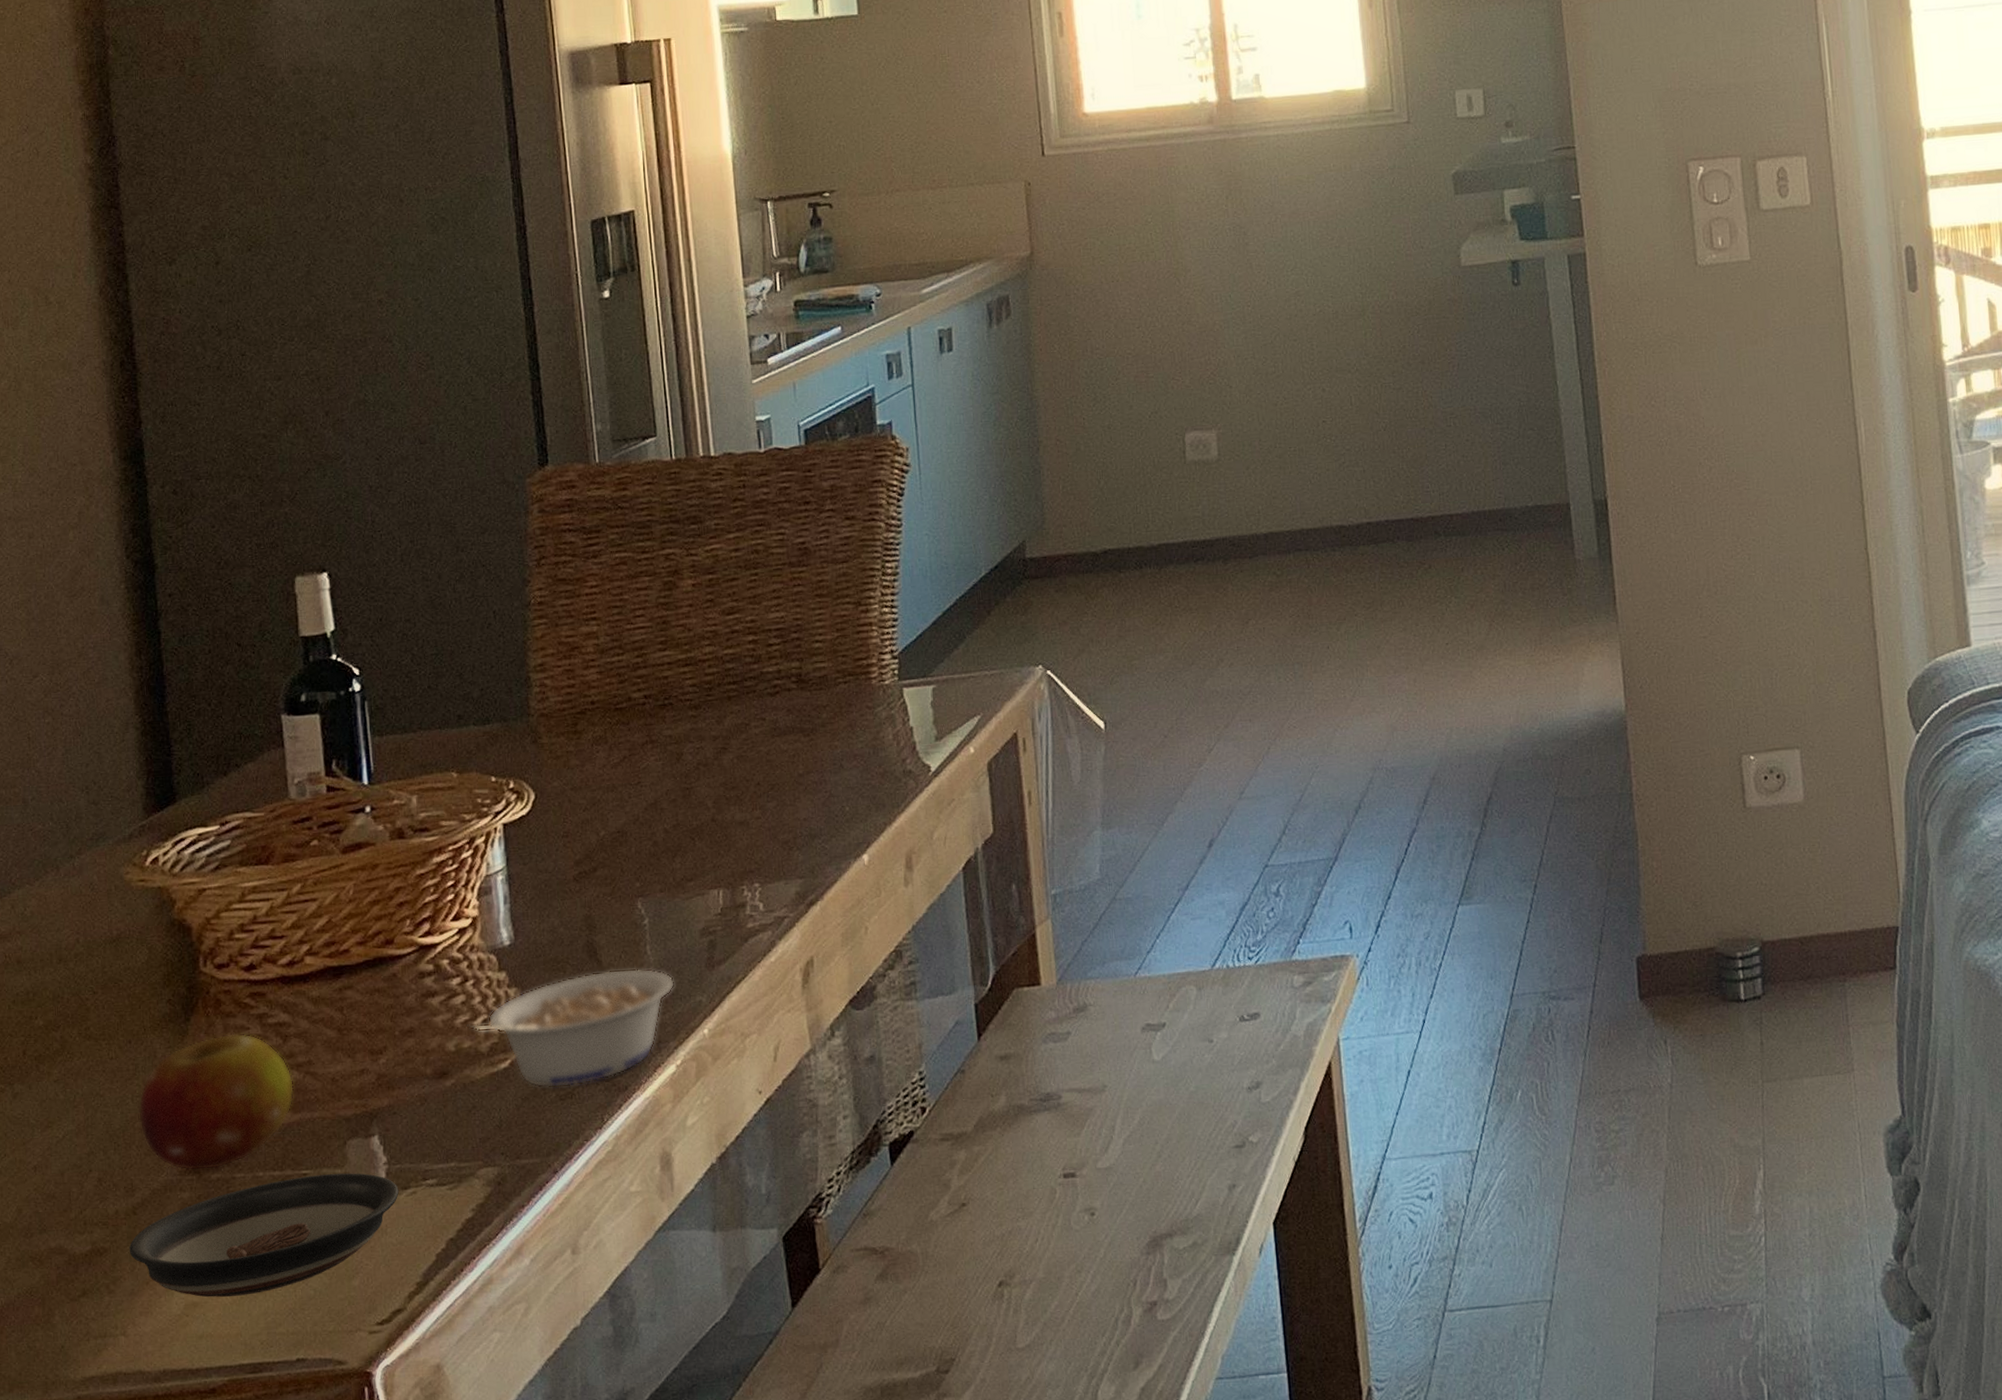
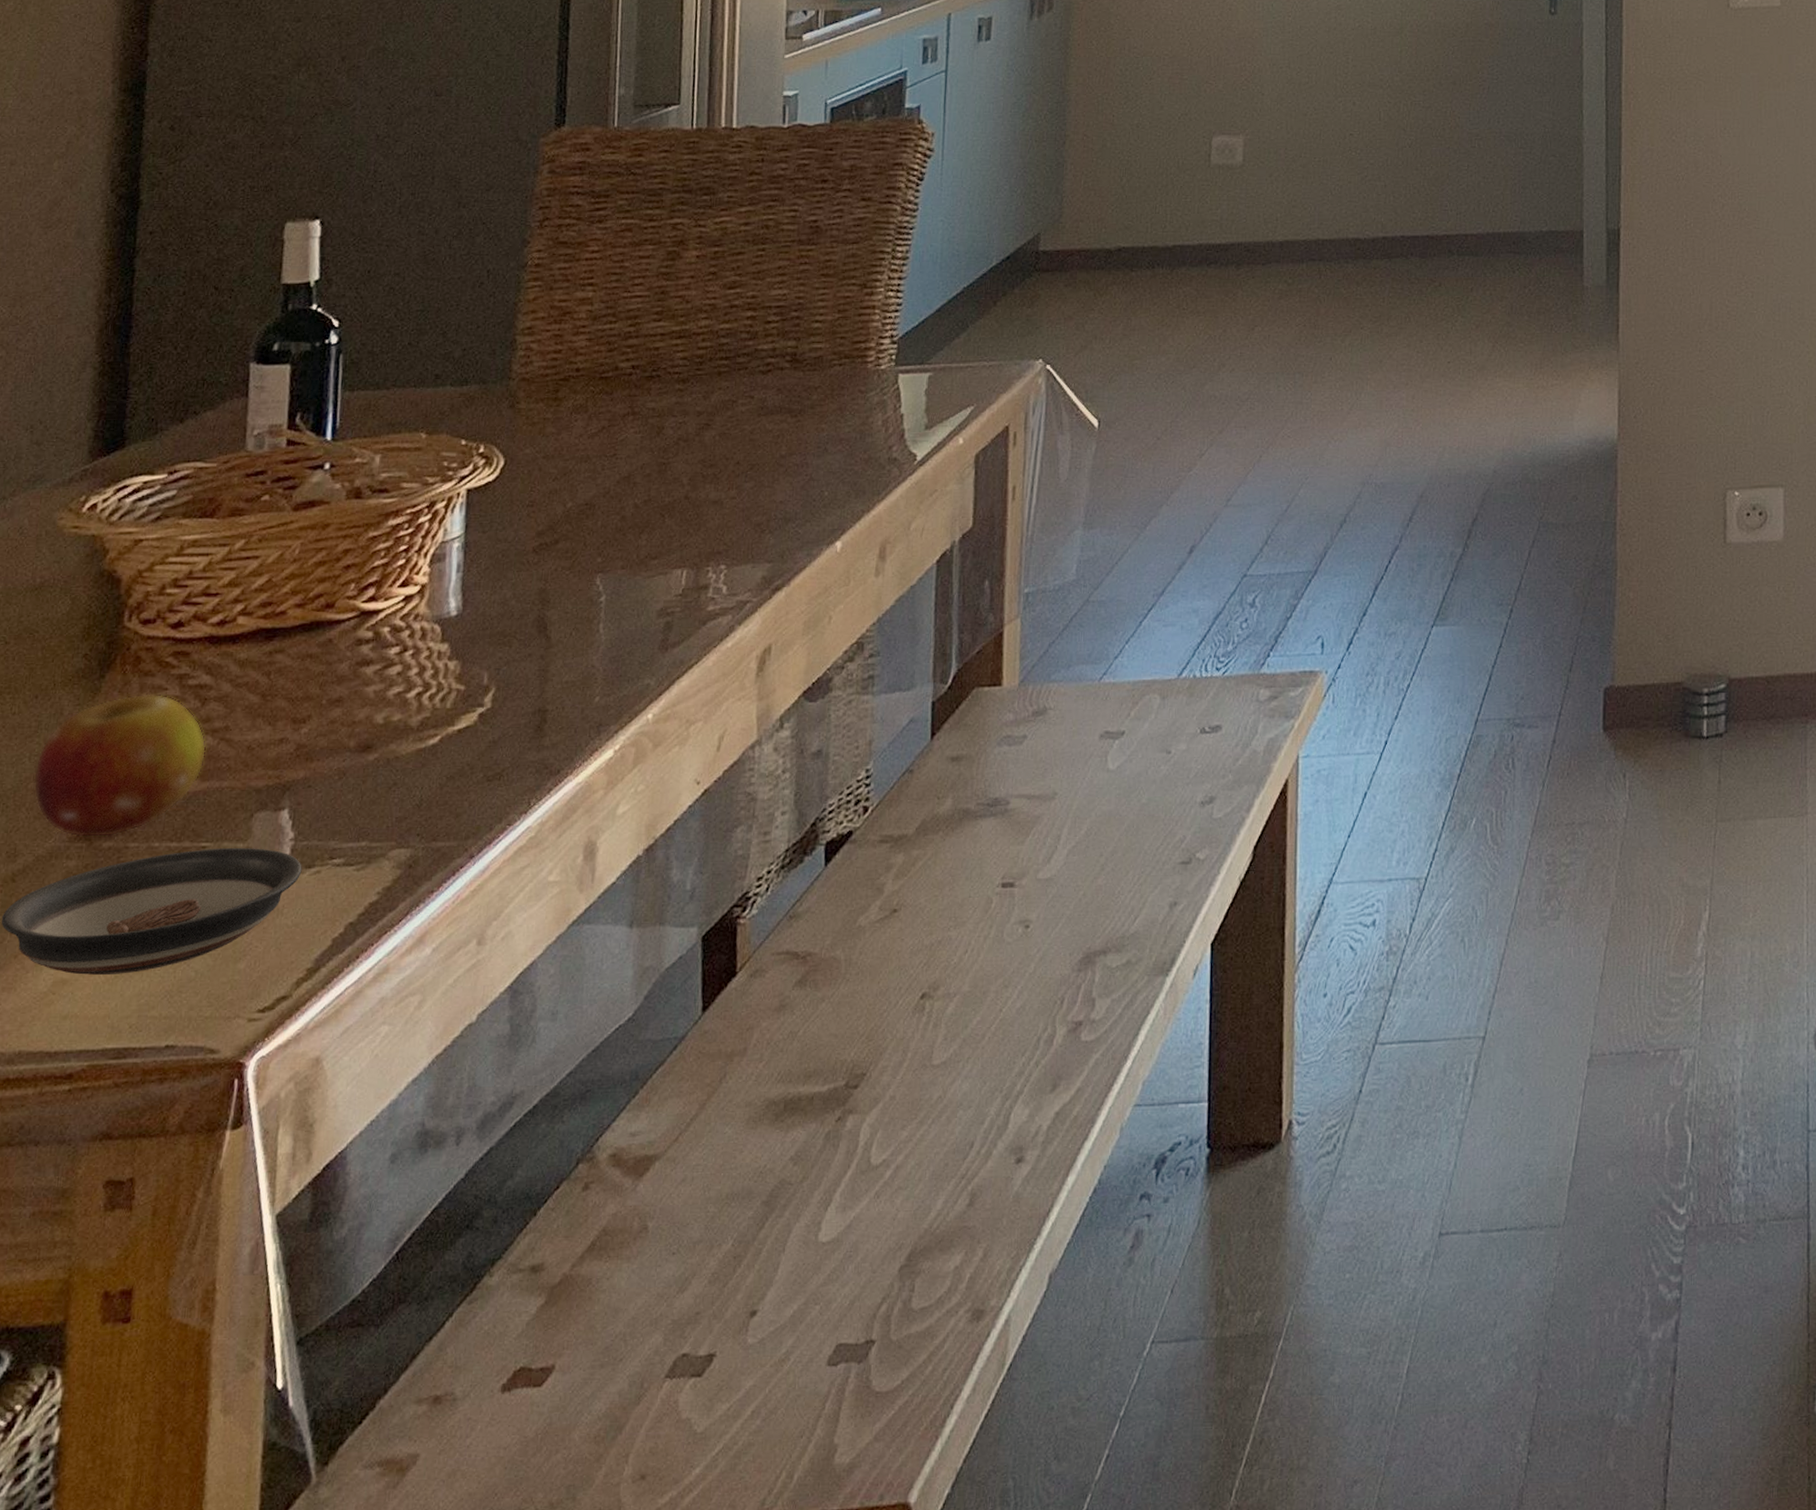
legume: present [467,968,675,1088] -> none [399,646,625,768]

